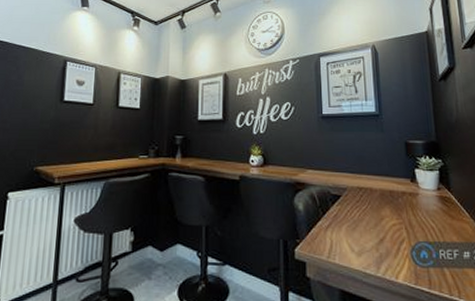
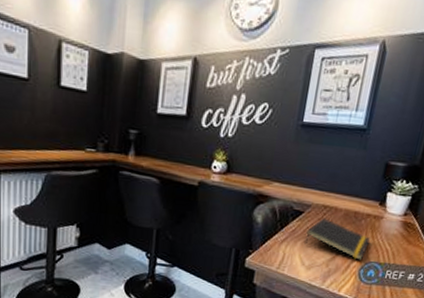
notepad: none [348,200,413,241] -> present [304,218,370,261]

